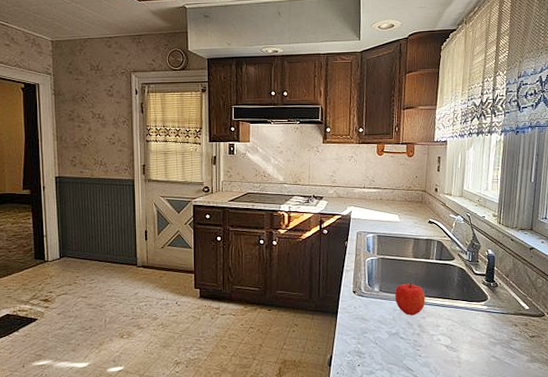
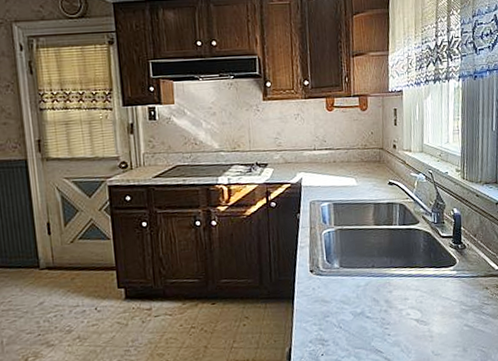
fruit: present [395,283,425,316] -> none [357,254,391,291]

